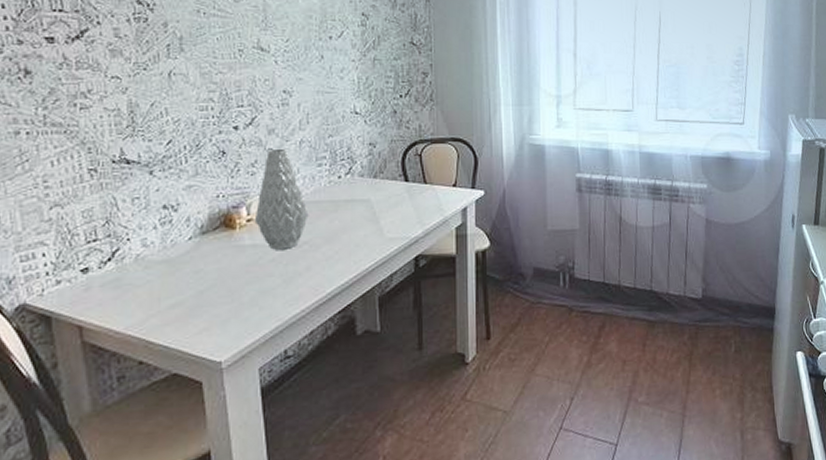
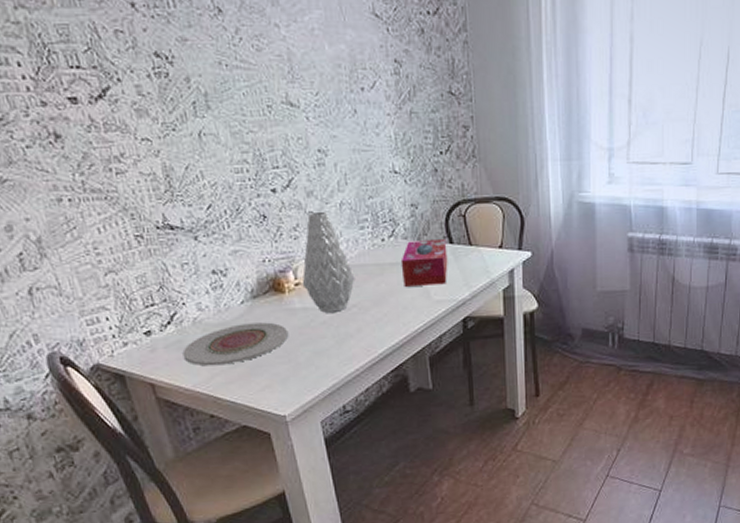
plate: none [119,259,235,307] -> present [182,322,289,366]
tissue box: none [355,177,403,224] -> present [400,239,448,287]

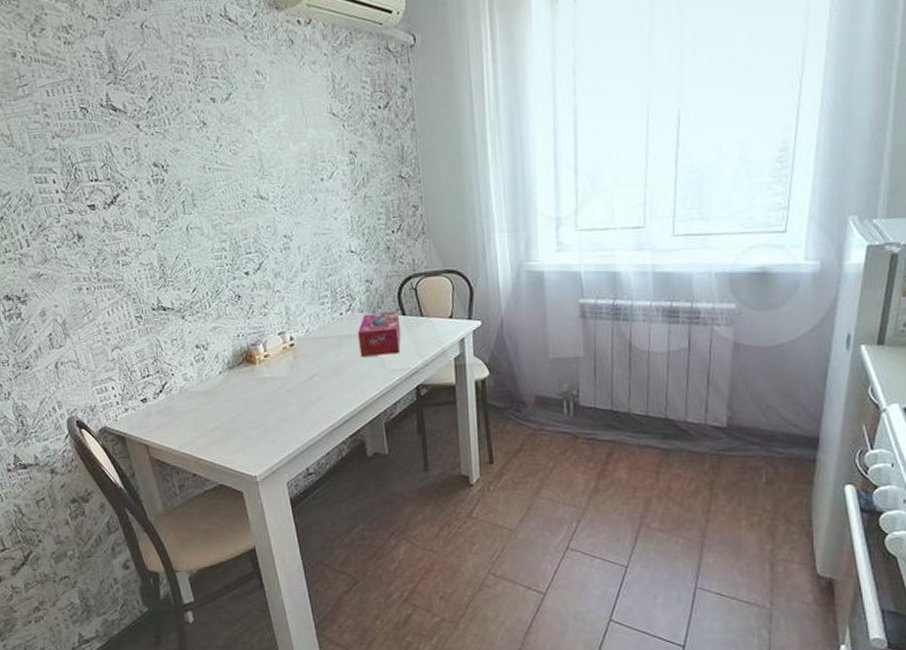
plate: present [182,322,289,366] -> none [171,390,259,430]
vase: present [302,211,355,313] -> none [270,289,317,382]

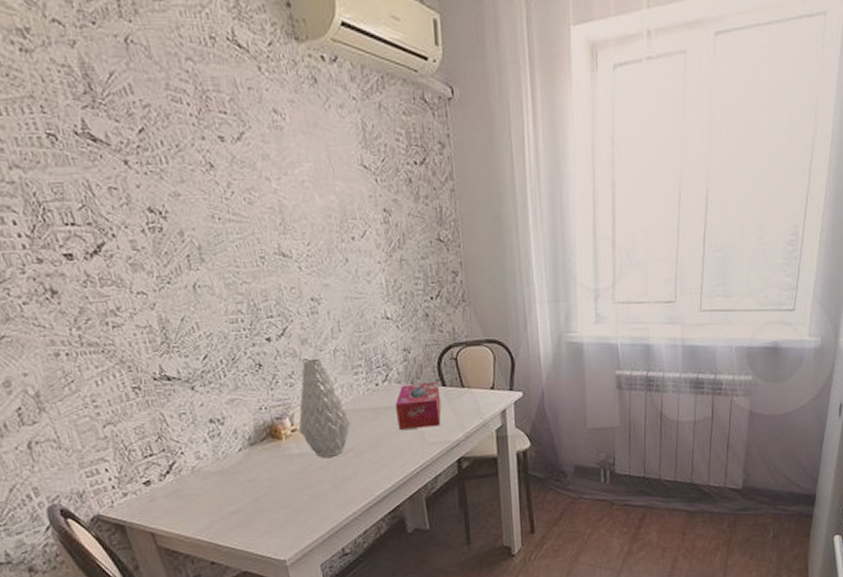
vase: none [270,289,317,382] -> present [298,358,351,458]

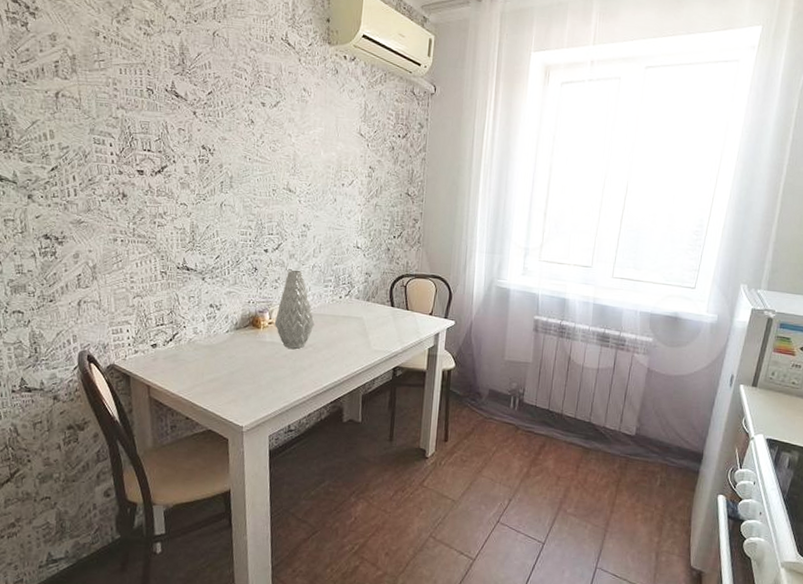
tissue box: present [395,382,442,430] -> none [351,301,389,338]

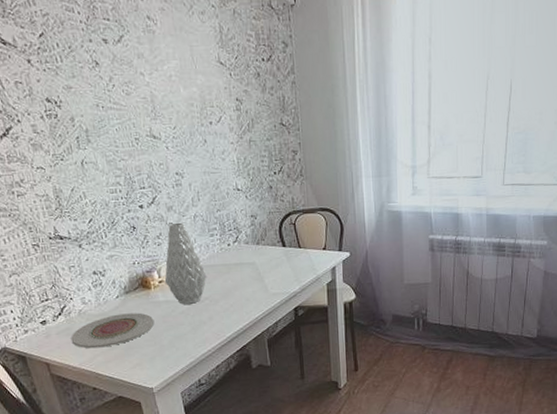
plate: none [175,348,257,379] -> present [71,312,155,349]

